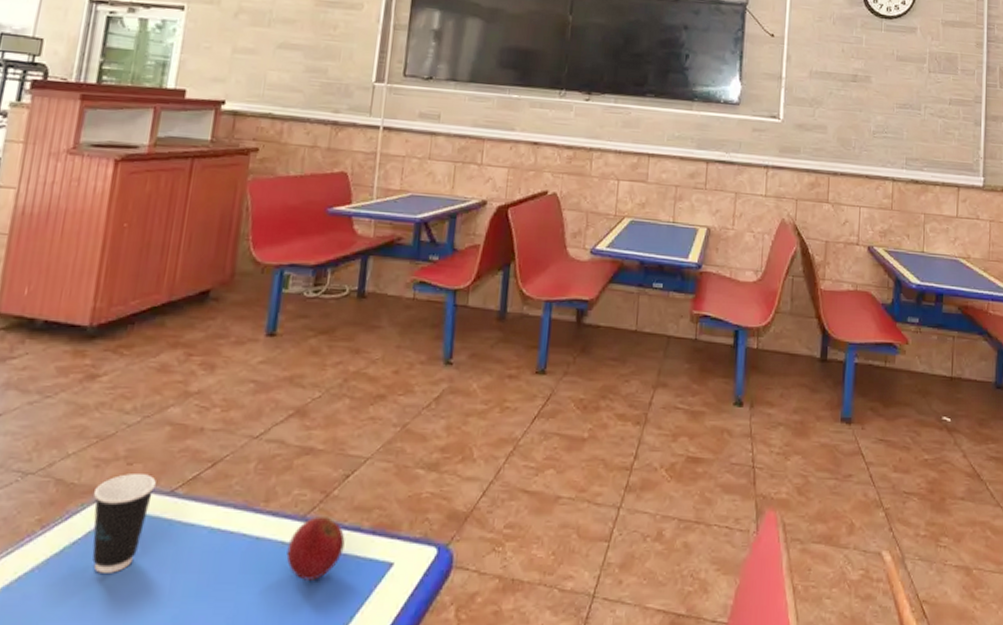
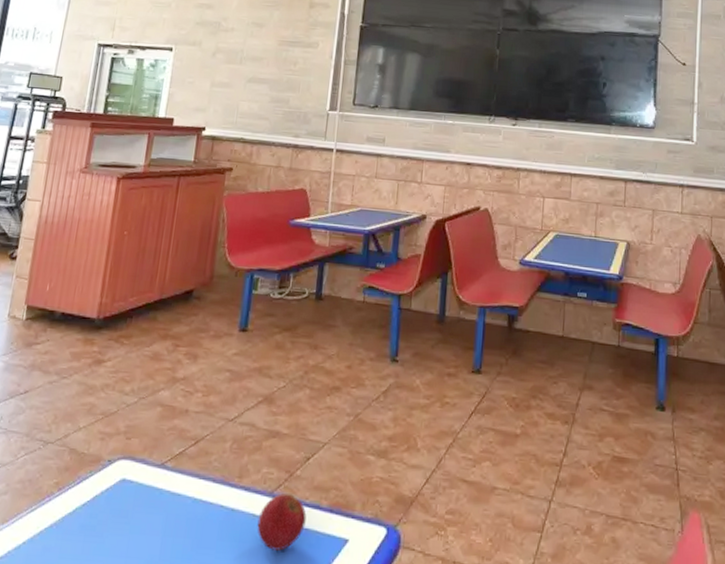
dixie cup: present [92,474,156,573] -> none [98,447,150,533]

